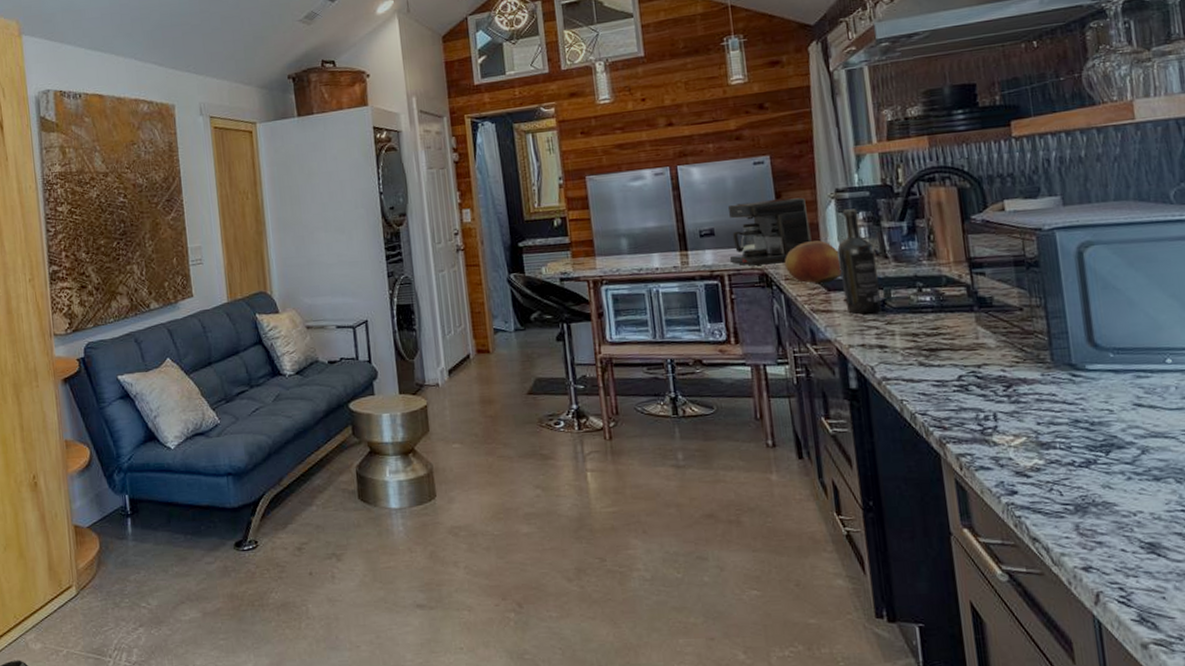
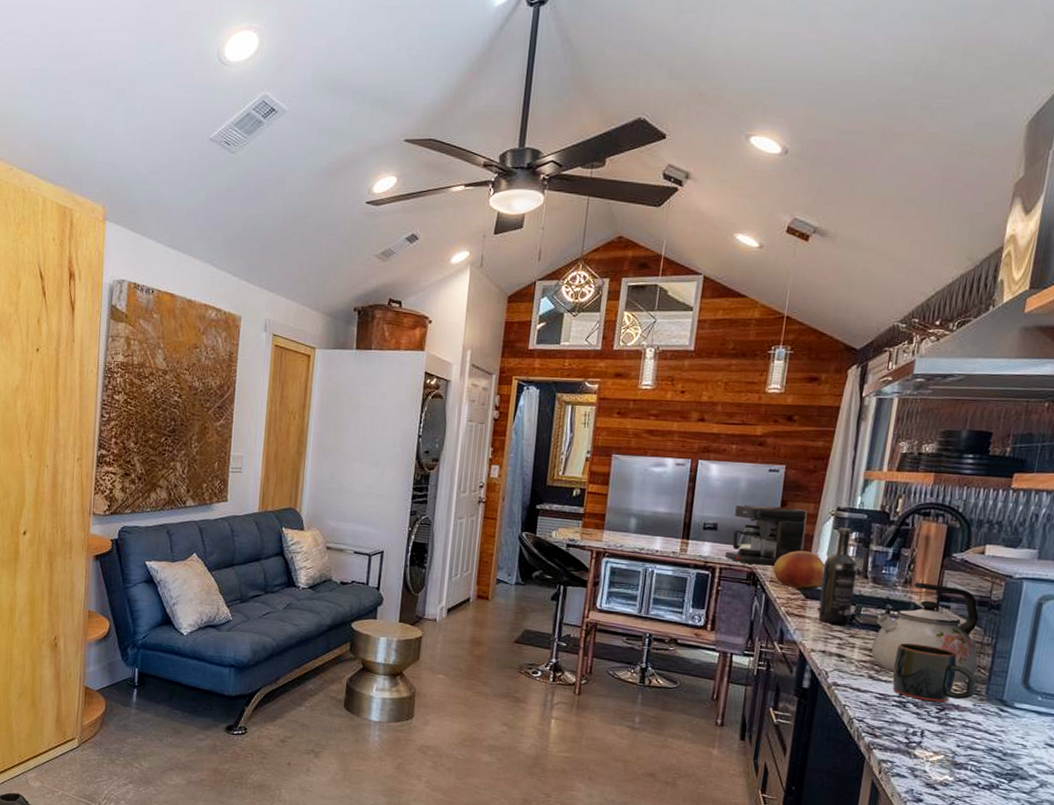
kettle: none [911,251,1035,356] -> present [871,582,979,683]
mug: none [940,318,1039,380] -> present [892,643,977,703]

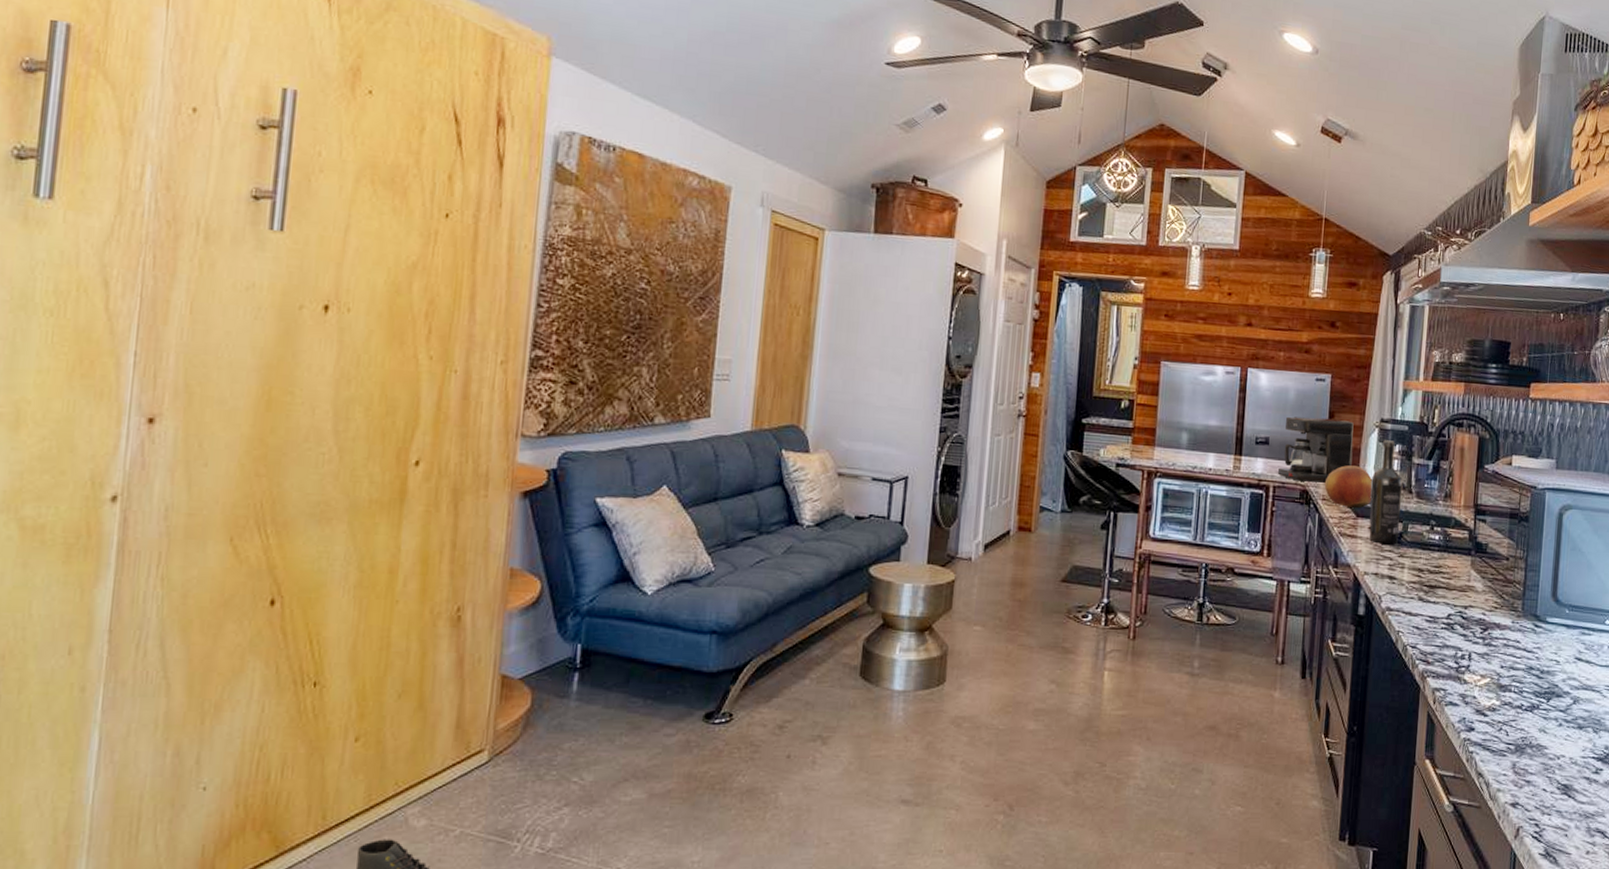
kettle: present [871,582,979,683] -> none [1419,495,1514,600]
mug: present [892,643,977,703] -> none [1440,560,1514,622]

